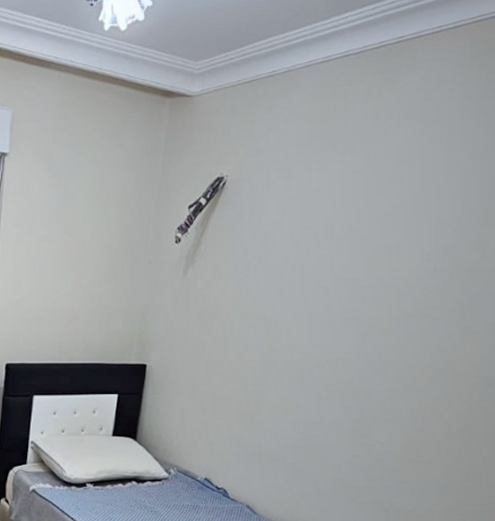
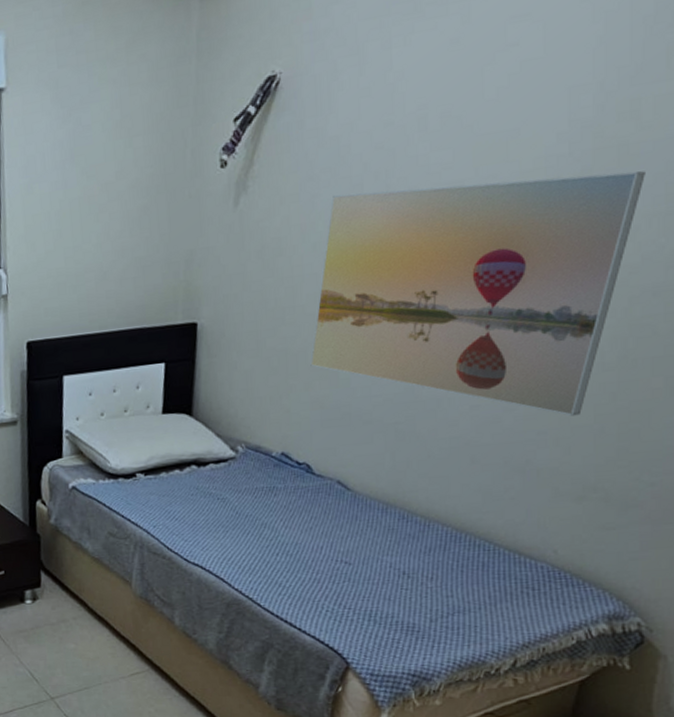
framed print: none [233,277,486,471] -> present [310,171,645,416]

